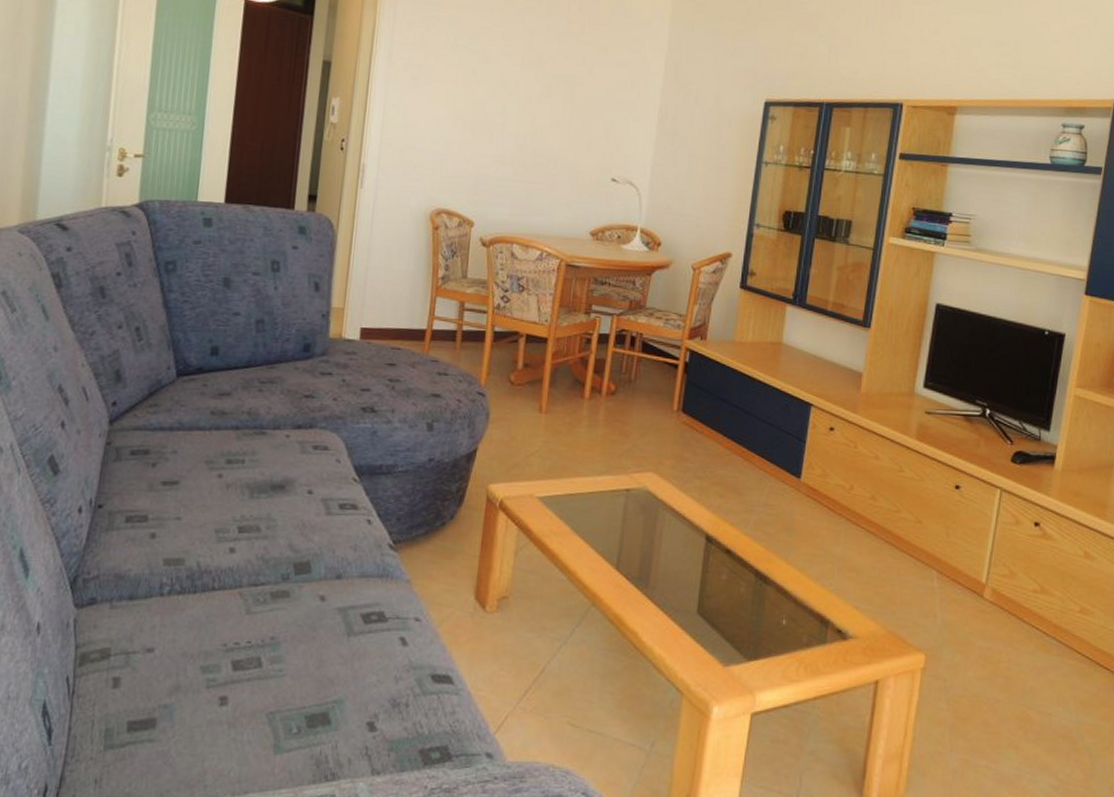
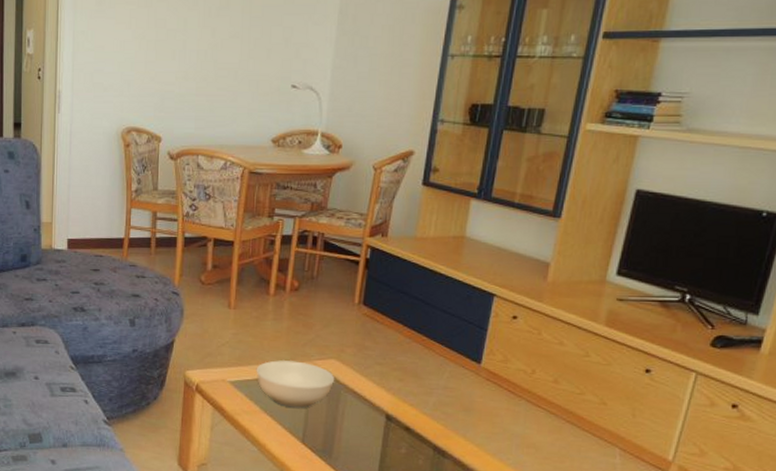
bowl: none [567,472,653,528] -> present [256,359,335,408]

